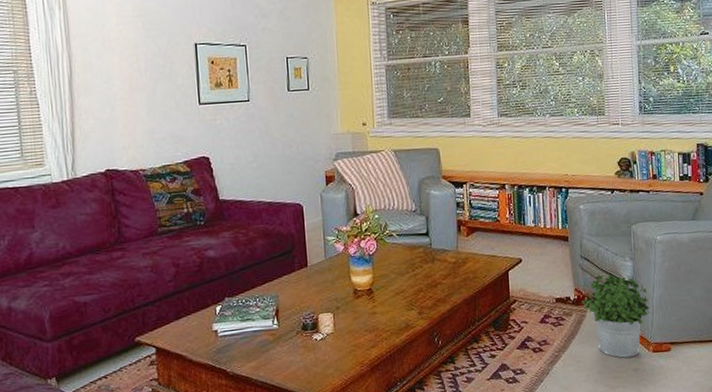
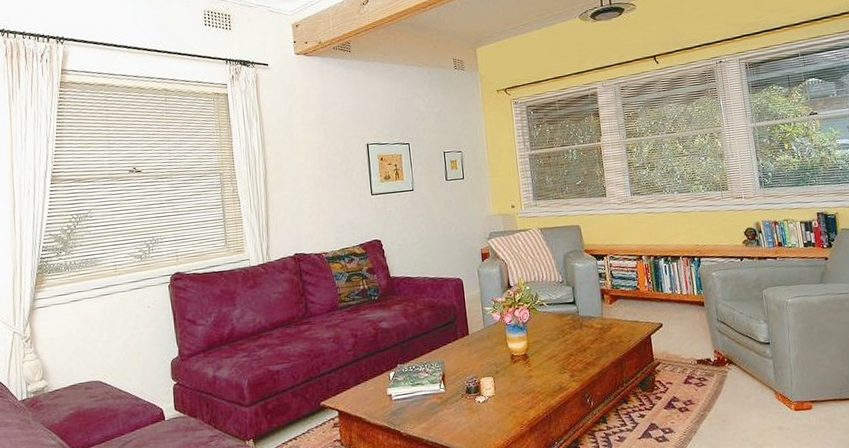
potted plant: present [582,273,650,358] -> none [722,335,788,417]

